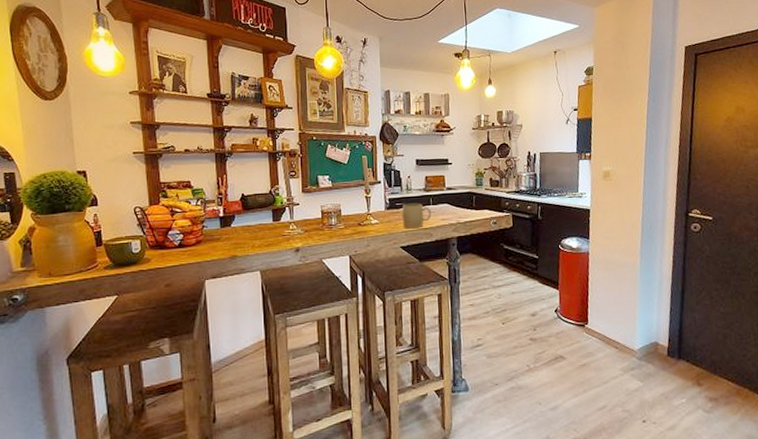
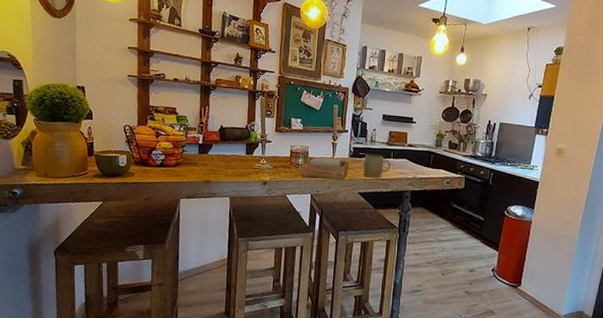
napkin holder: none [334,212,387,238] -> present [300,157,349,180]

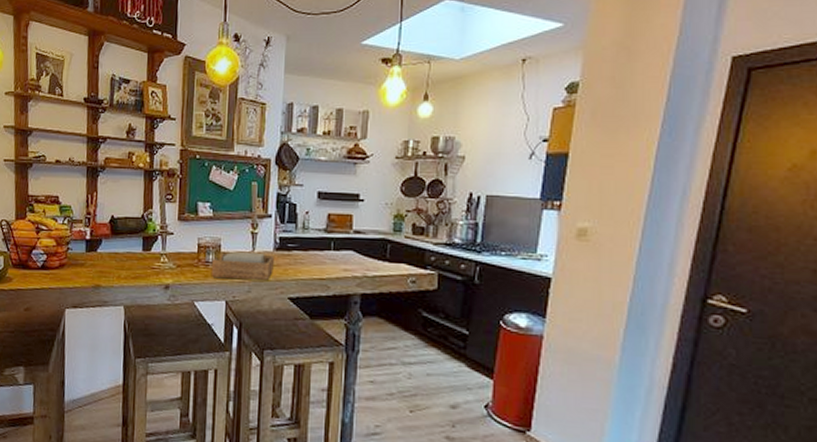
mug: present [363,154,391,178] -> none [293,245,331,278]

